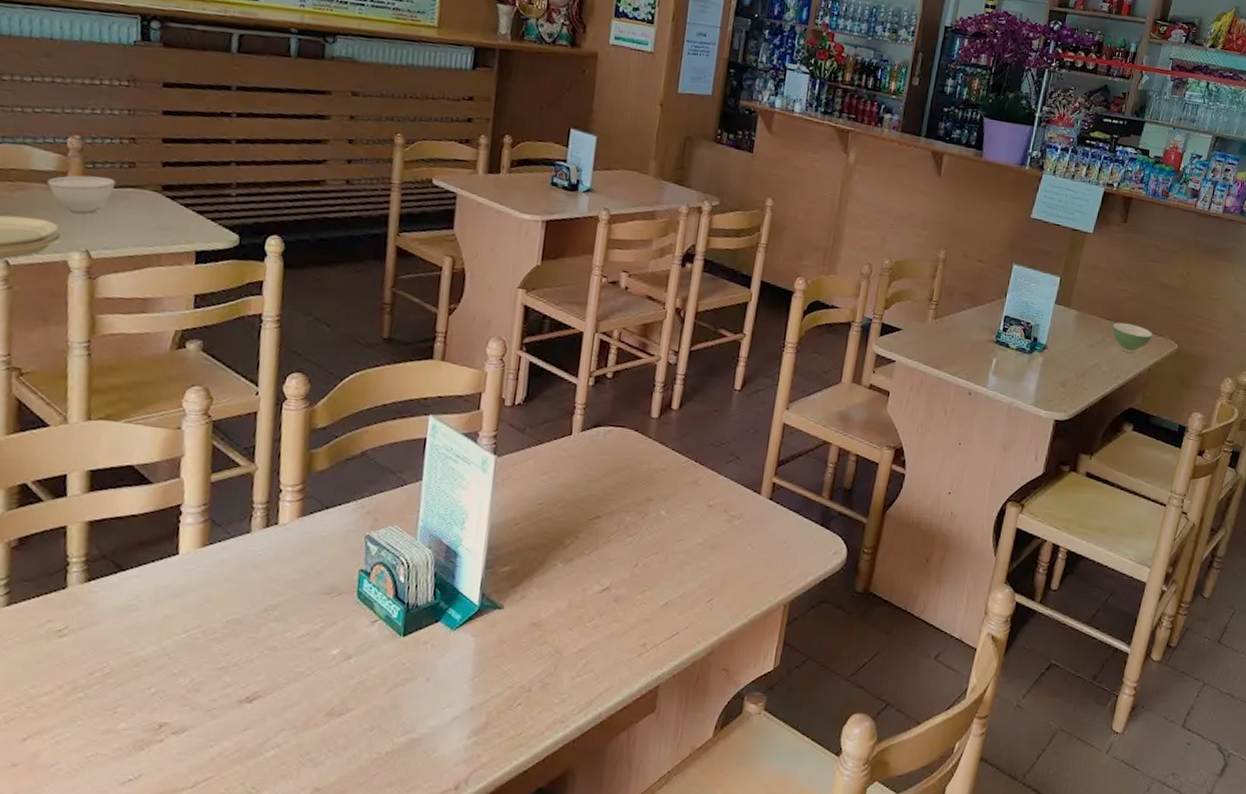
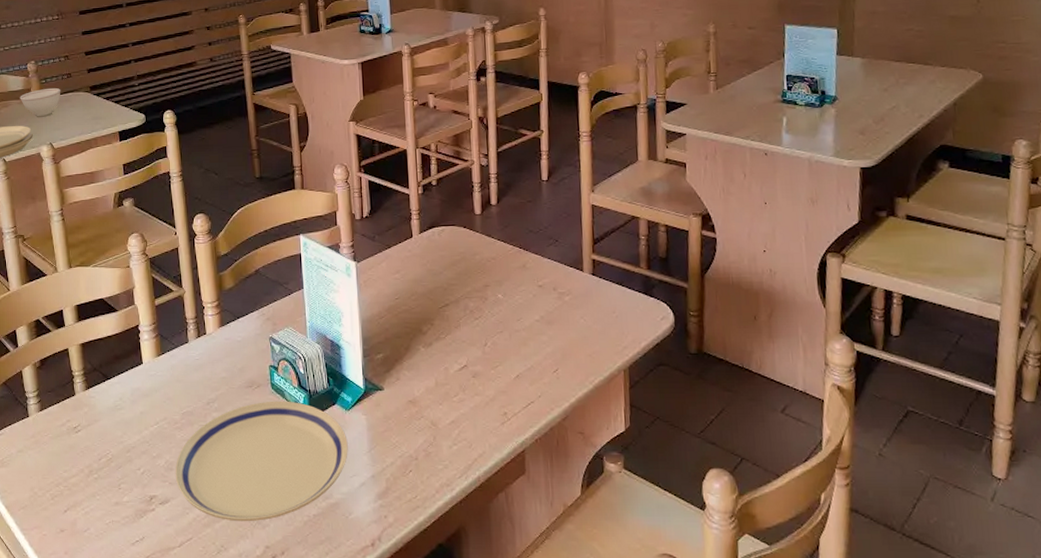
plate: none [201,612,447,759] -> present [175,401,348,522]
bowl: present [1111,322,1154,354] -> none [903,61,953,91]

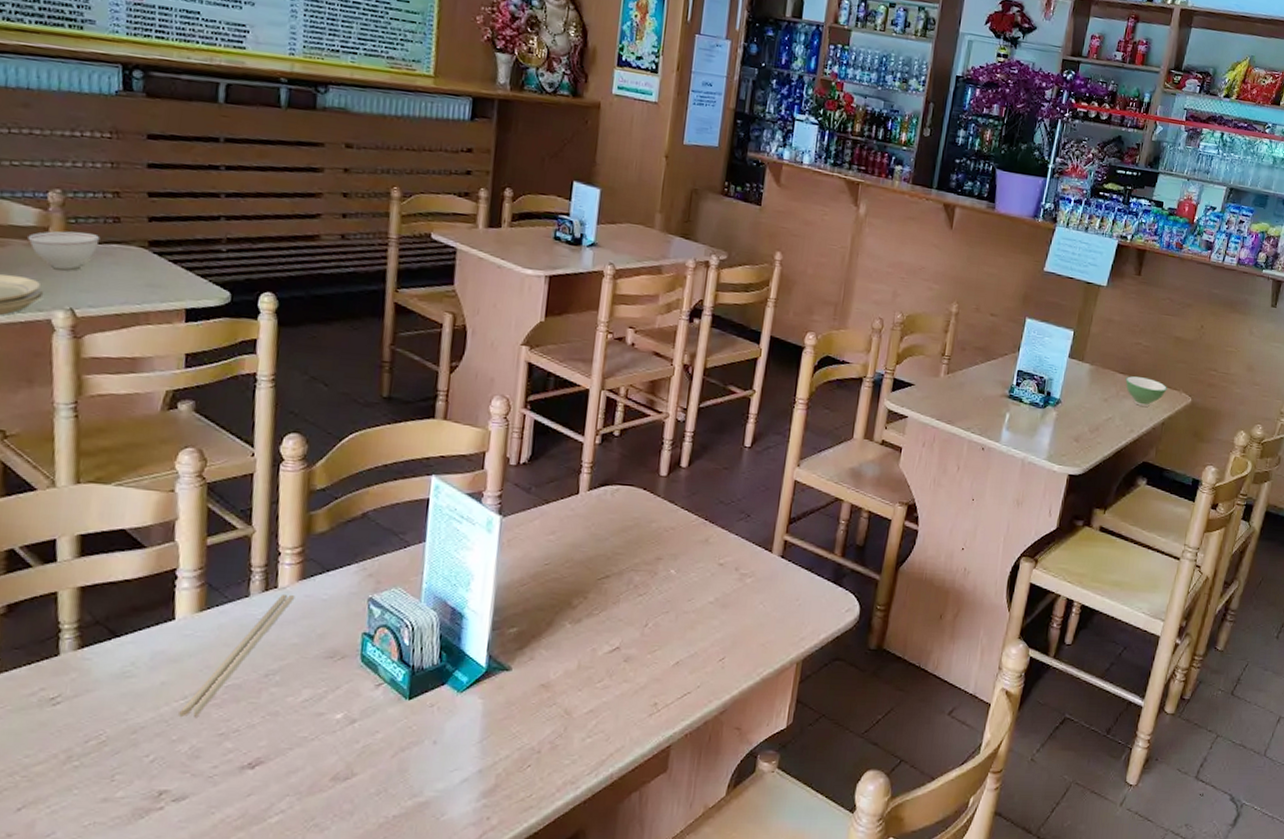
chopsticks: none [155,339,219,438] -> present [179,595,295,717]
plate: present [175,401,348,522] -> none [201,676,454,824]
bowl: none [903,61,953,91] -> present [1125,376,1168,408]

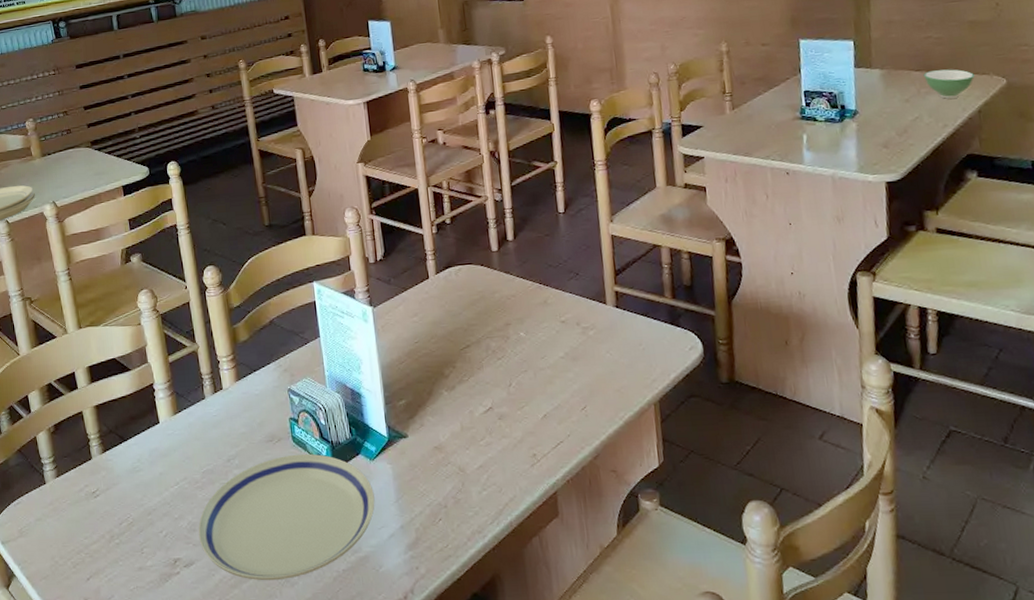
bowl: present [28,231,101,271] -> none [19,145,62,176]
chopsticks: present [179,595,295,717] -> none [176,394,236,499]
plate: none [201,676,454,824] -> present [198,453,375,581]

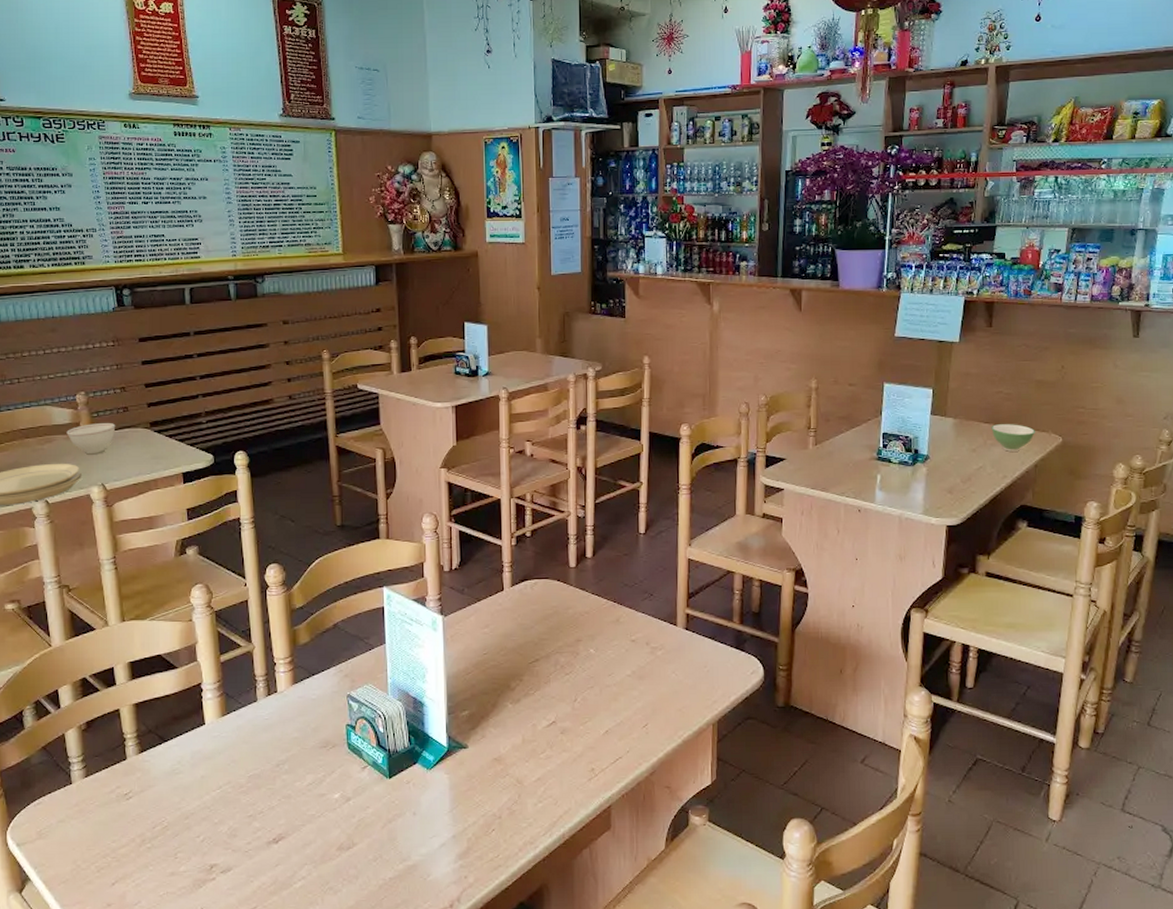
bowl: none [19,145,62,176] -> present [66,423,116,455]
plate: present [198,453,375,581] -> none [239,761,428,888]

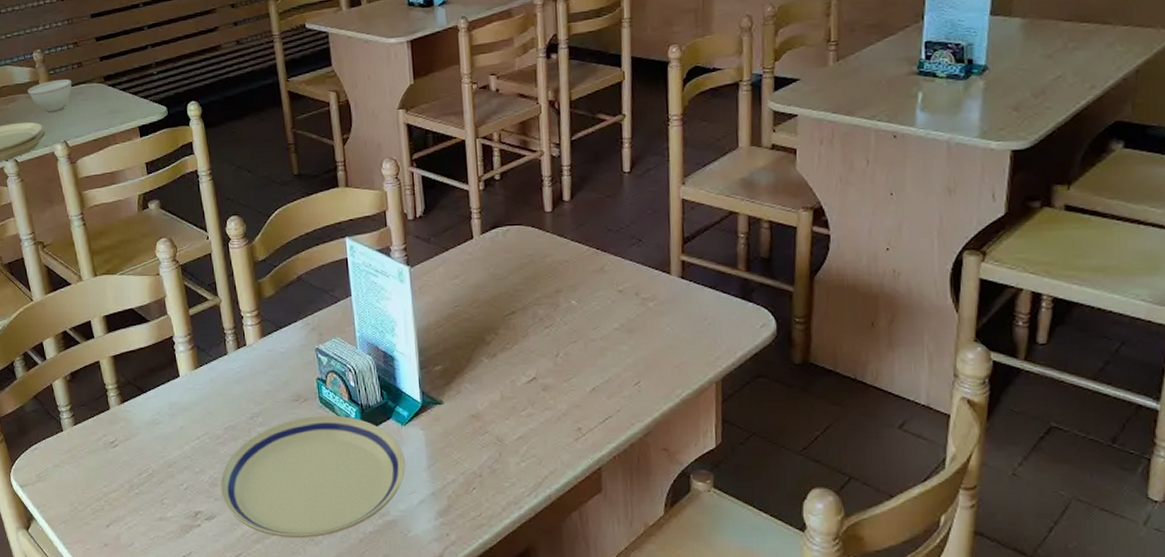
plate: none [239,761,428,888] -> present [220,415,405,539]
bowl: present [991,424,1036,453] -> none [1074,20,1139,56]

